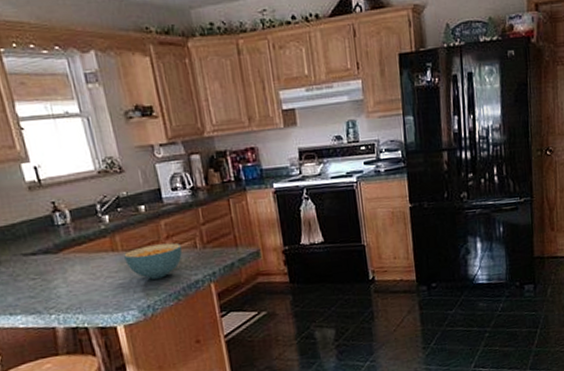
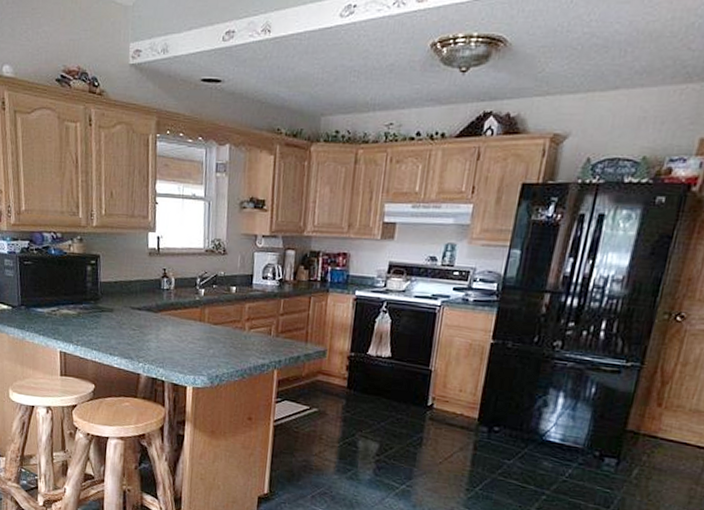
cereal bowl: present [124,243,183,280] -> none [208,323,258,355]

